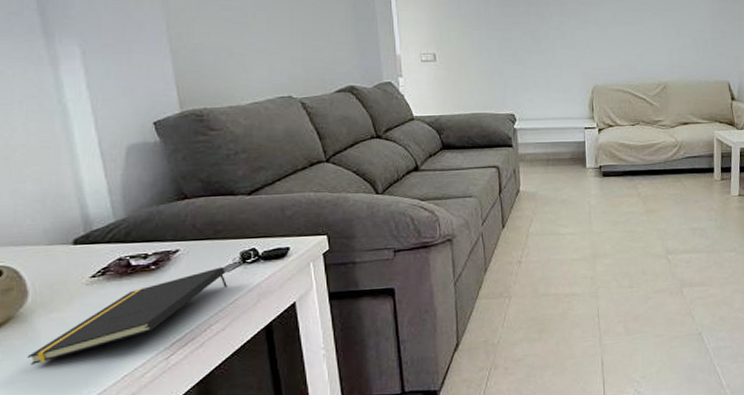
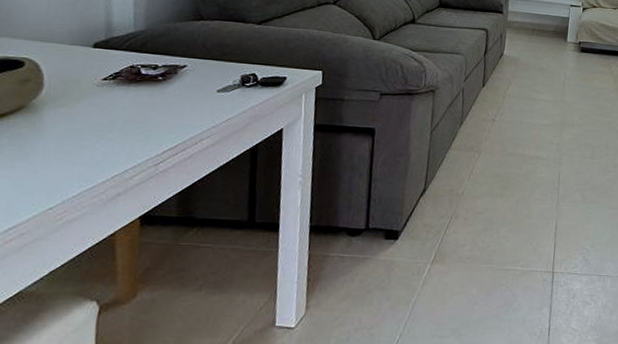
notepad: present [27,267,227,365] -> none [30,87,225,153]

